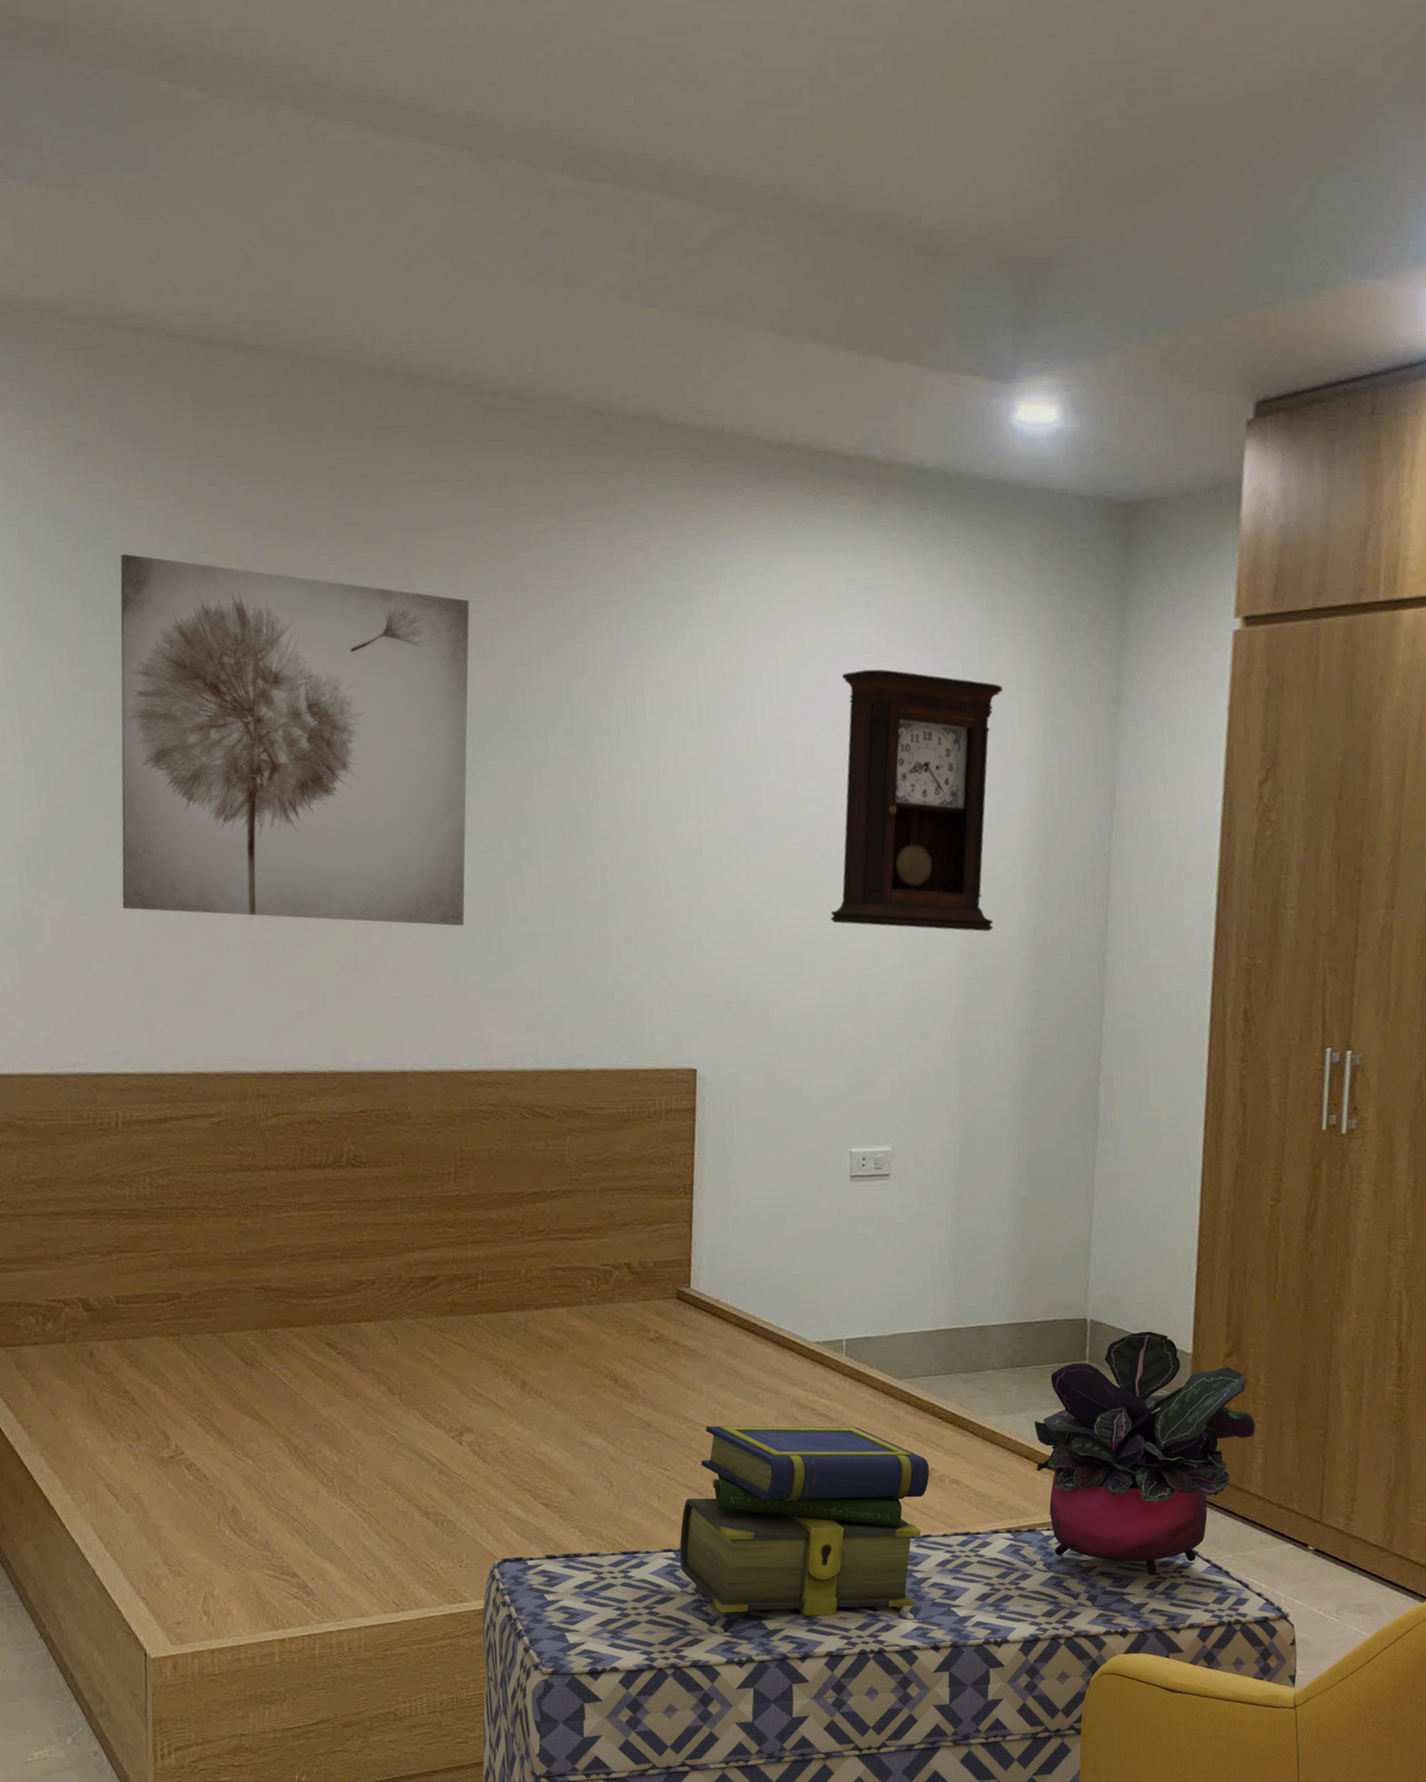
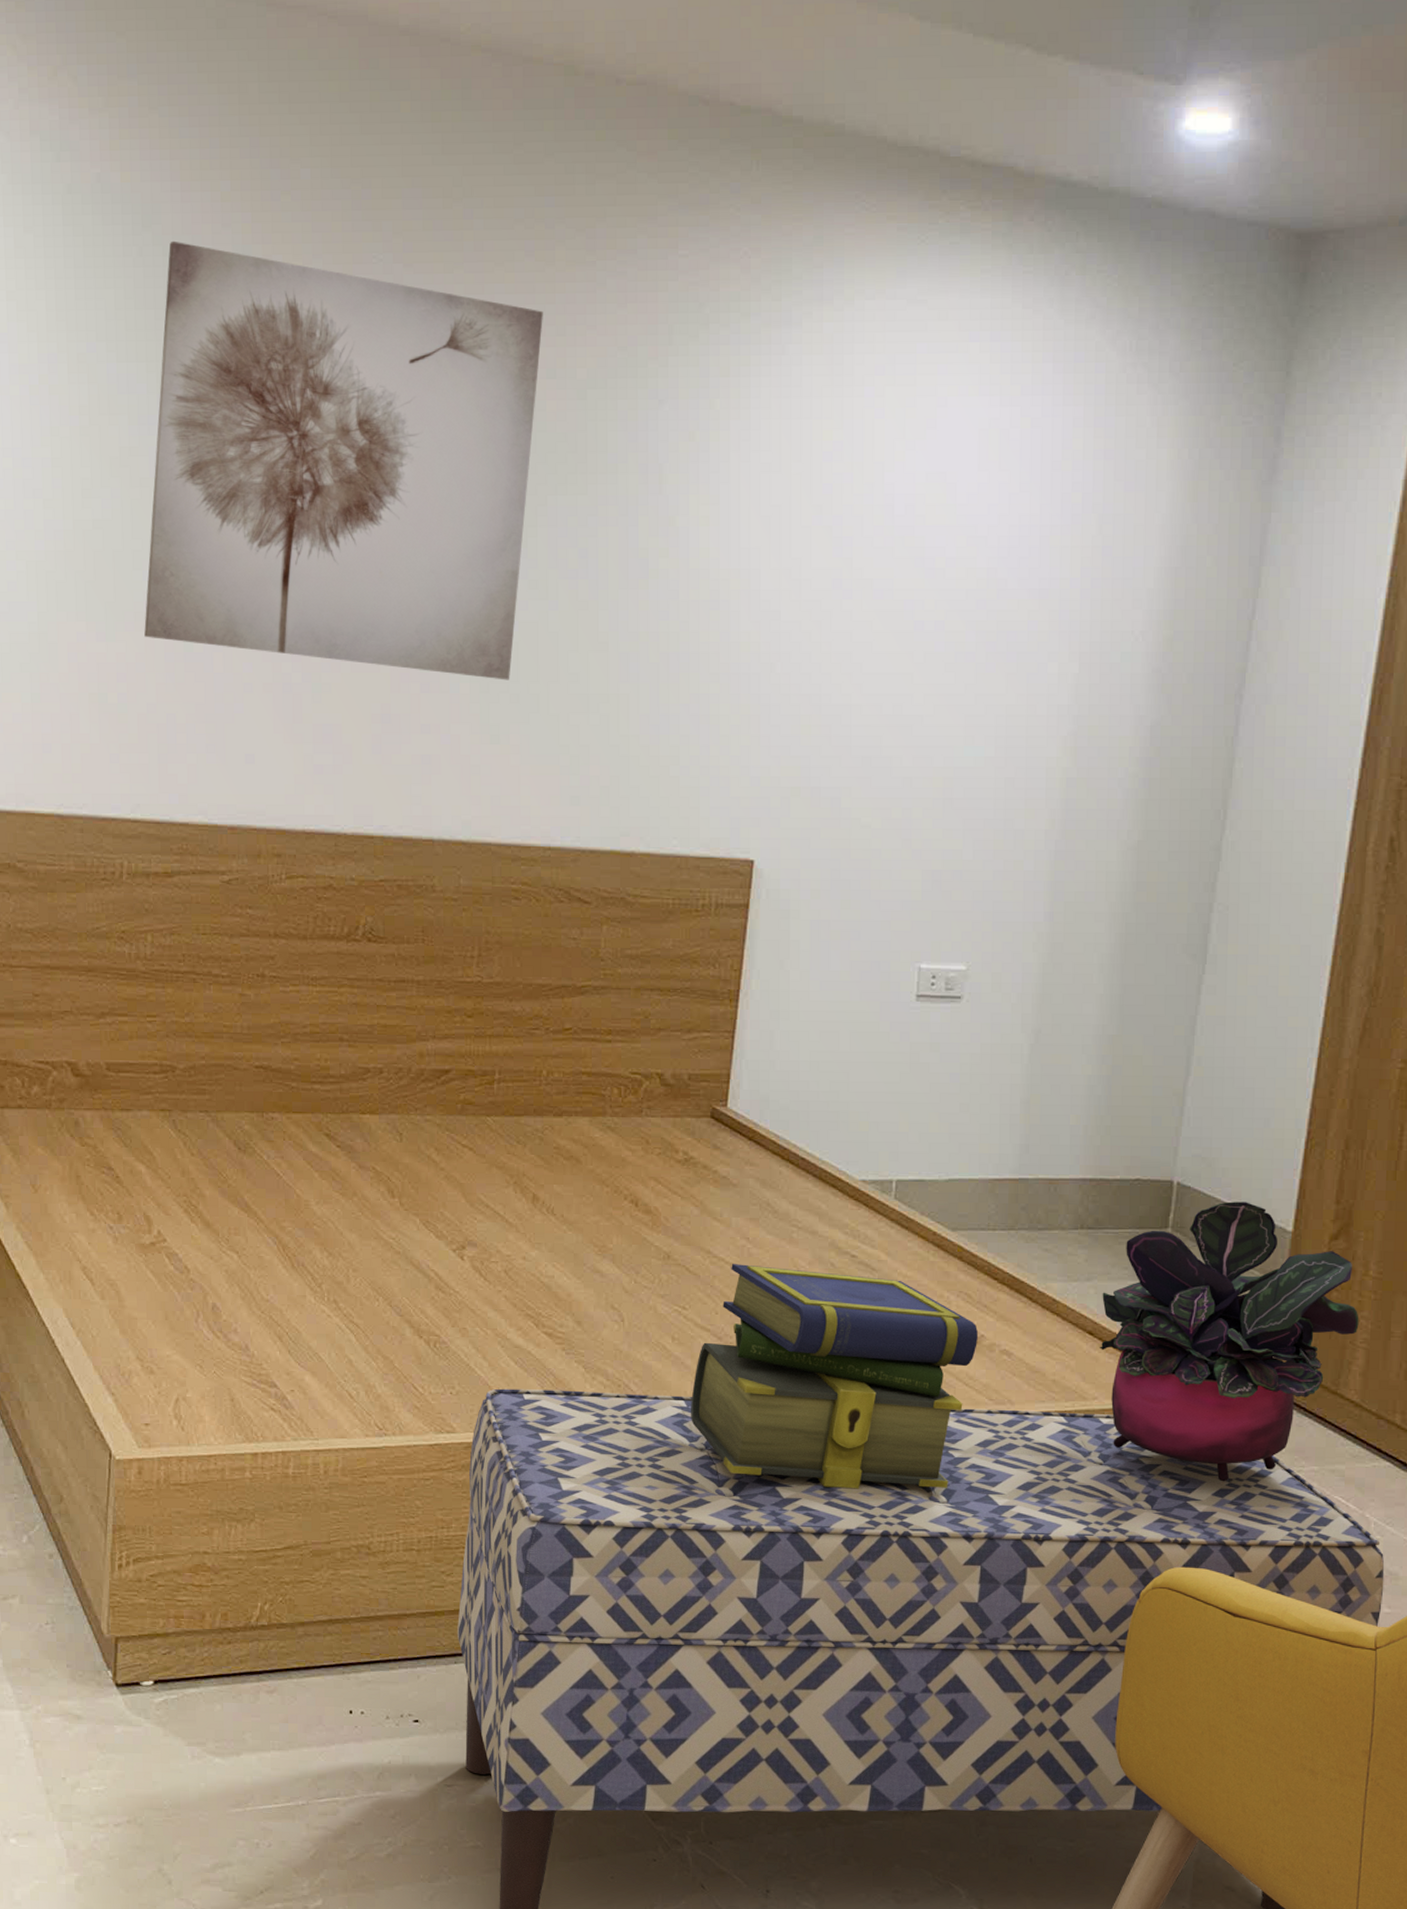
pendulum clock: present [830,669,1002,932] -> none [920,414,1140,727]

